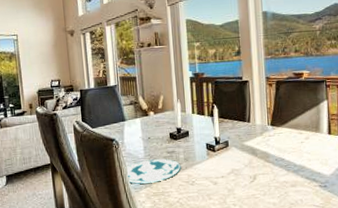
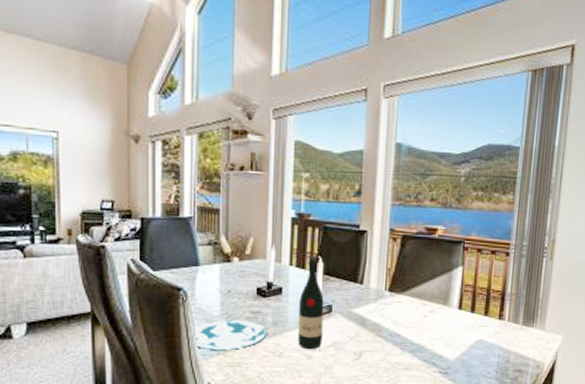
wine bottle: none [202,104,224,178] -> present [298,255,324,350]

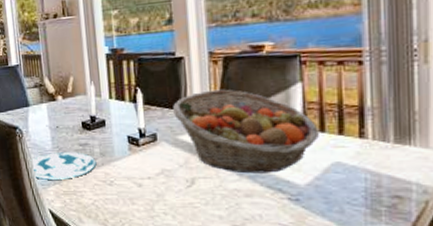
wine bottle: present [298,255,324,350] -> none [123,87,151,178]
fruit basket: none [351,266,470,348] -> present [173,89,319,174]

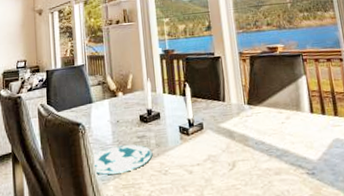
fruit basket: present [173,89,319,174] -> none [215,82,322,154]

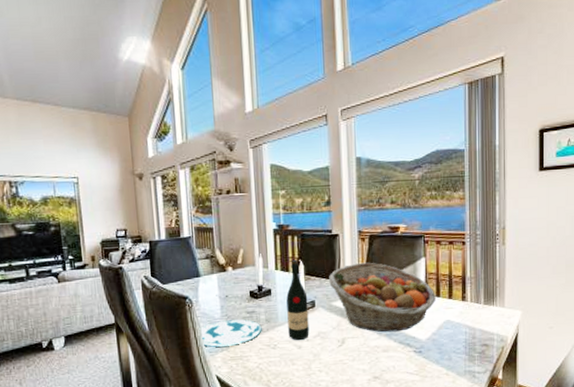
wine bottle: none [175,82,200,166] -> present [286,259,309,341]
fruit basket: none [215,82,322,154] -> present [329,262,436,332]

